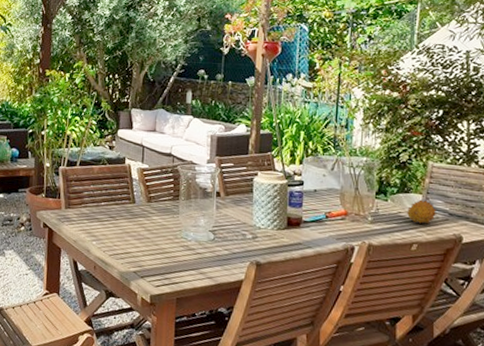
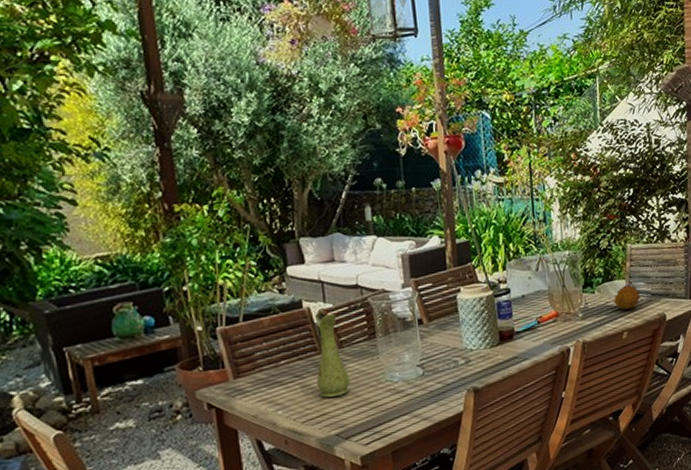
pitcher: none [125,168,153,241] -> present [315,310,351,398]

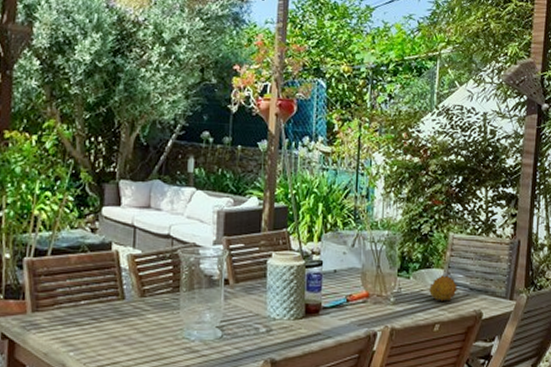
pitcher: present [315,310,351,398] -> none [112,255,147,346]

